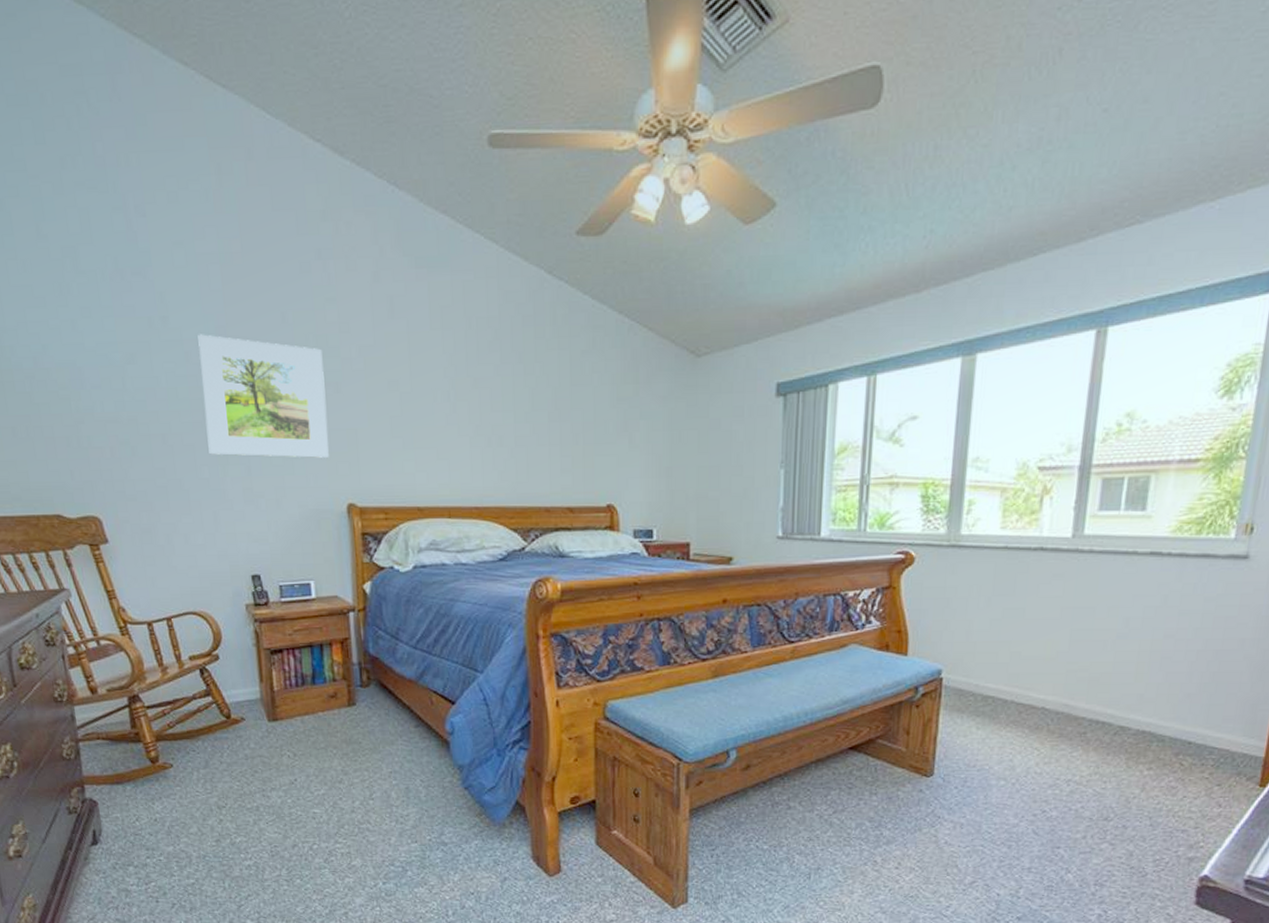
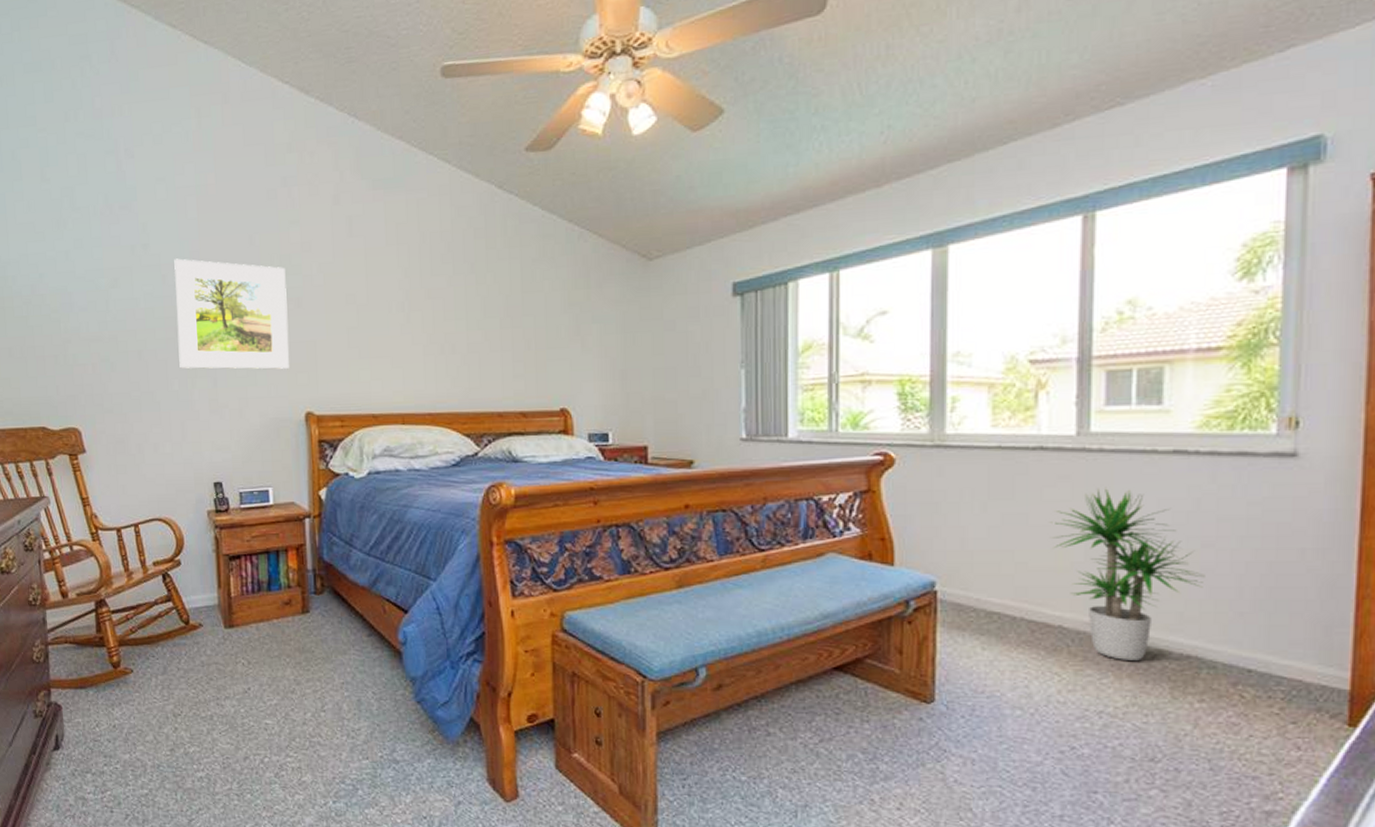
potted plant: none [1042,585,1164,736] -> present [1050,488,1205,660]

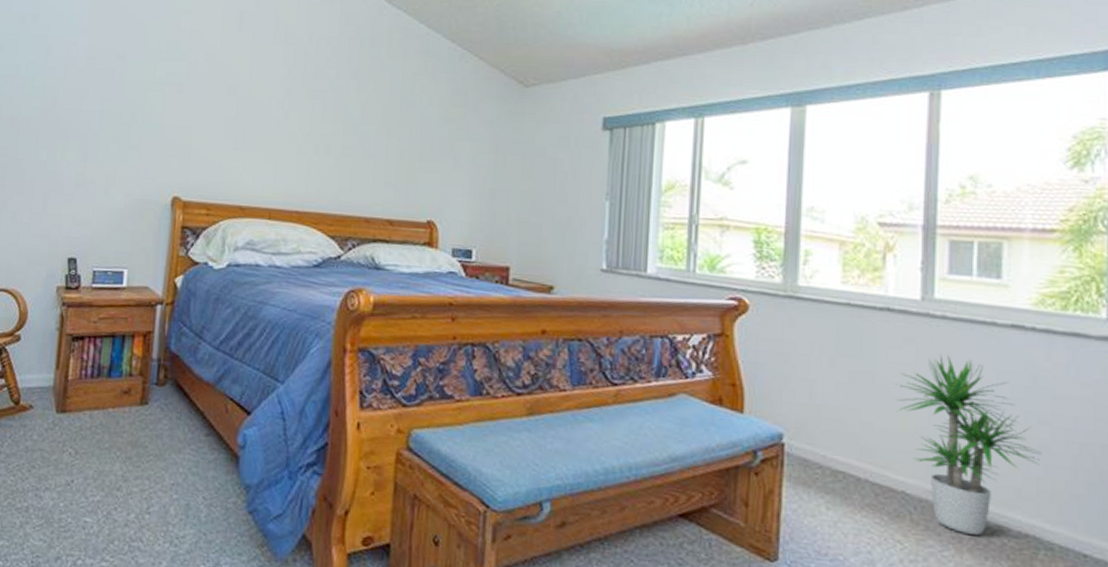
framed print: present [174,258,289,369] -> none [51,32,172,151]

